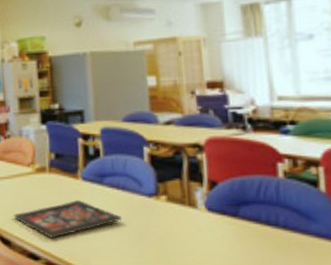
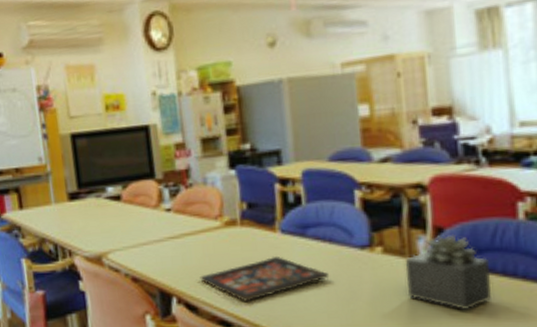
succulent plant: none [185,187,258,254] -> present [405,233,492,311]

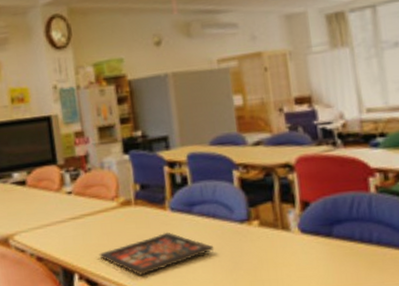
succulent plant: present [405,233,492,311] -> none [278,207,353,275]

